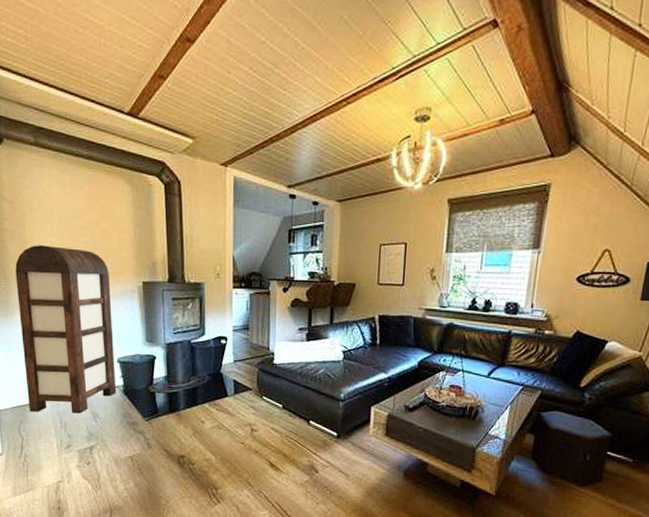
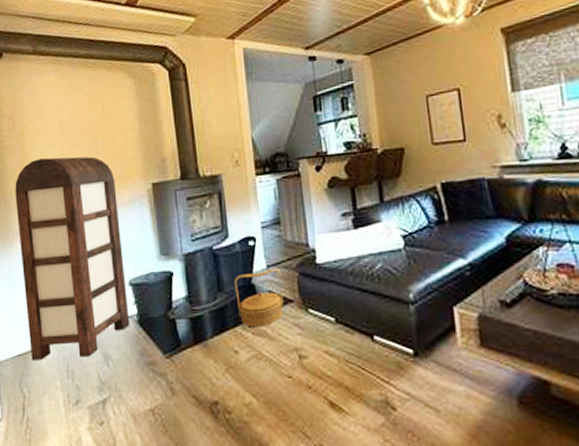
basket: none [206,363,245,406] -> present [234,268,284,328]

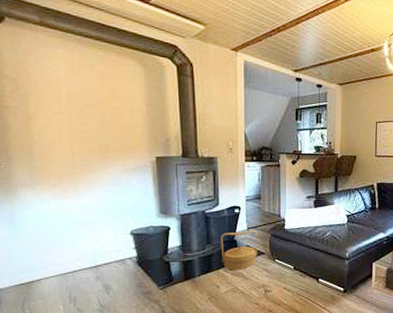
bookshelf: present [15,156,130,360] -> none [18,122,130,288]

